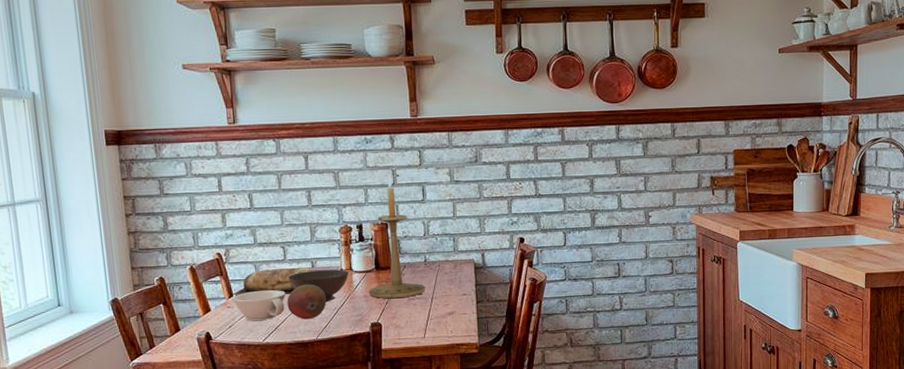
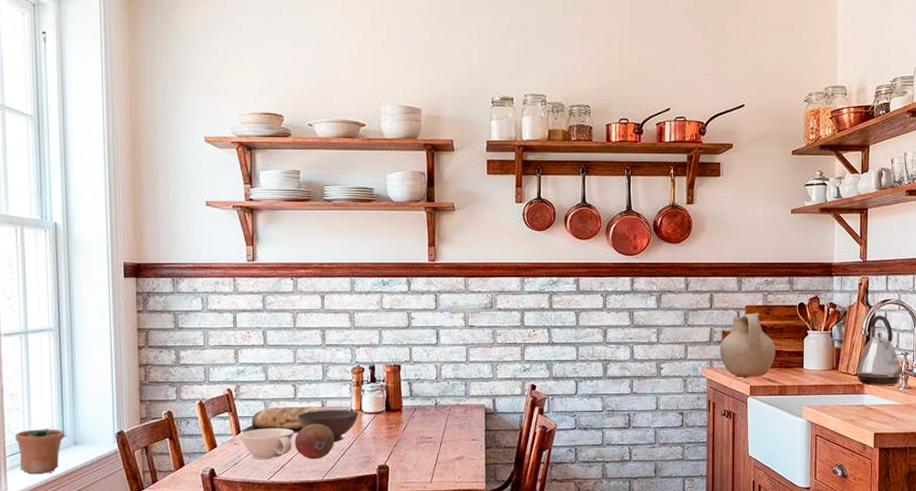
planter: none [11,299,60,344] -> present [14,429,64,474]
candlestick: present [368,174,426,299] -> none [377,317,435,442]
ceramic pitcher: none [708,156,765,222] -> present [719,313,776,377]
kettle: none [846,154,894,226] -> present [855,315,903,386]

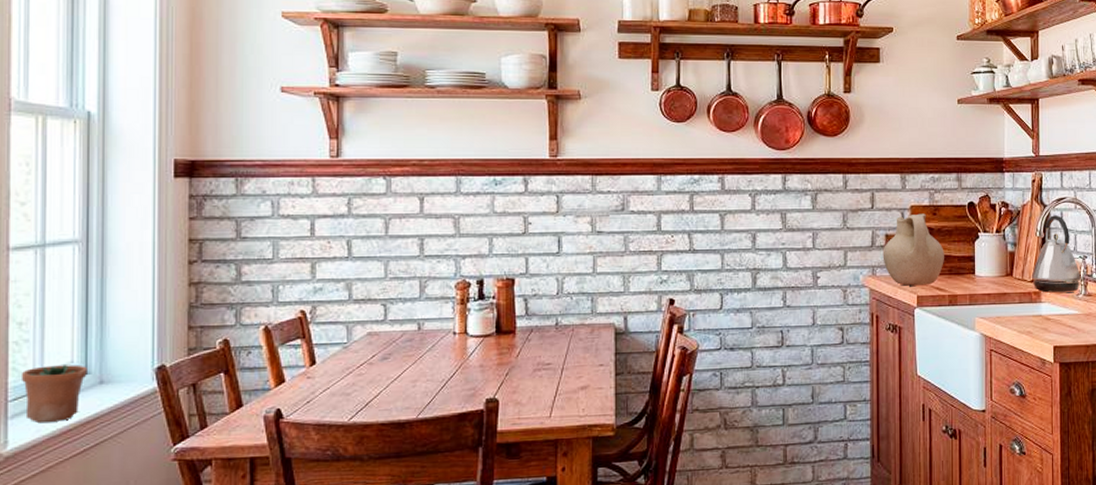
bread loaf: present [239,406,323,433] -> none [314,329,419,363]
cup: present [239,427,294,459] -> none [314,356,383,396]
fruit: present [294,423,334,459] -> none [383,350,433,394]
bowl: present [298,410,359,443] -> none [388,333,464,373]

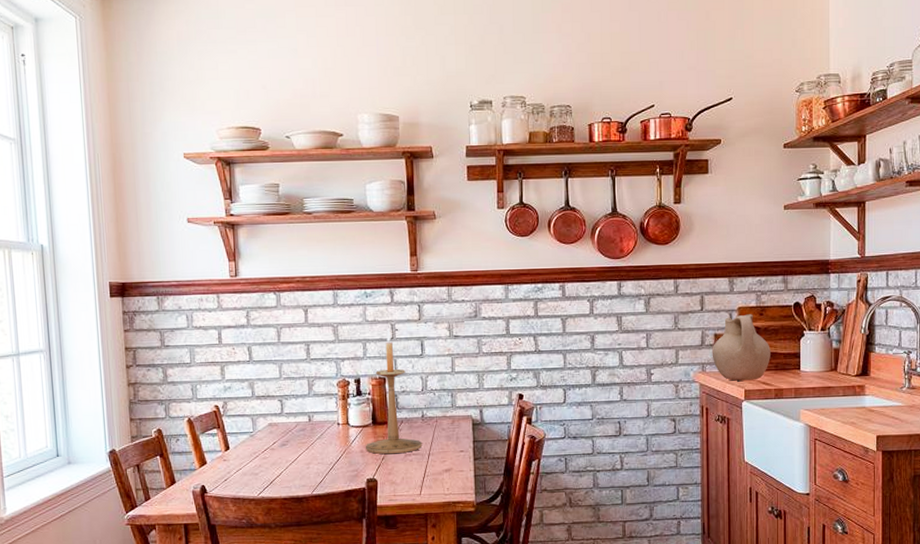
planter: present [20,364,87,423] -> none [11,449,59,494]
candlestick: none [485,222,555,370] -> present [365,328,423,455]
kettle: present [1031,215,1082,294] -> none [855,313,906,387]

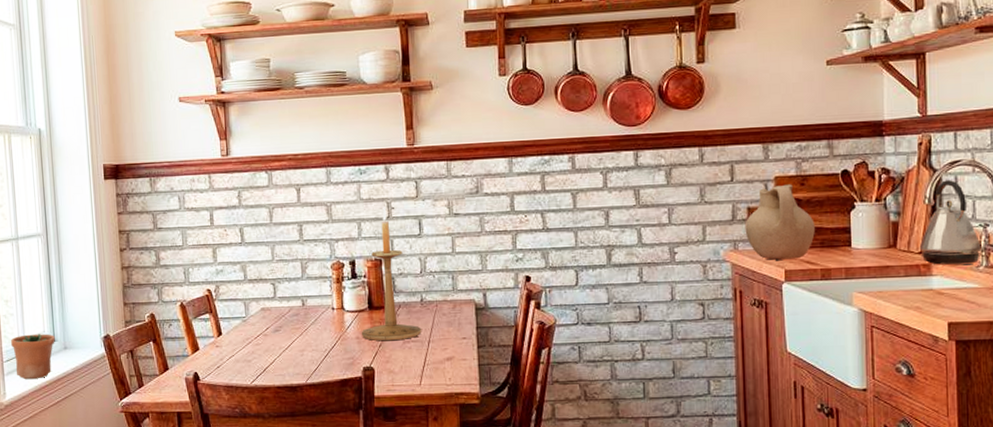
planter: none [11,449,59,494] -> present [10,334,55,379]
kettle: none [855,313,906,387] -> present [919,180,983,266]

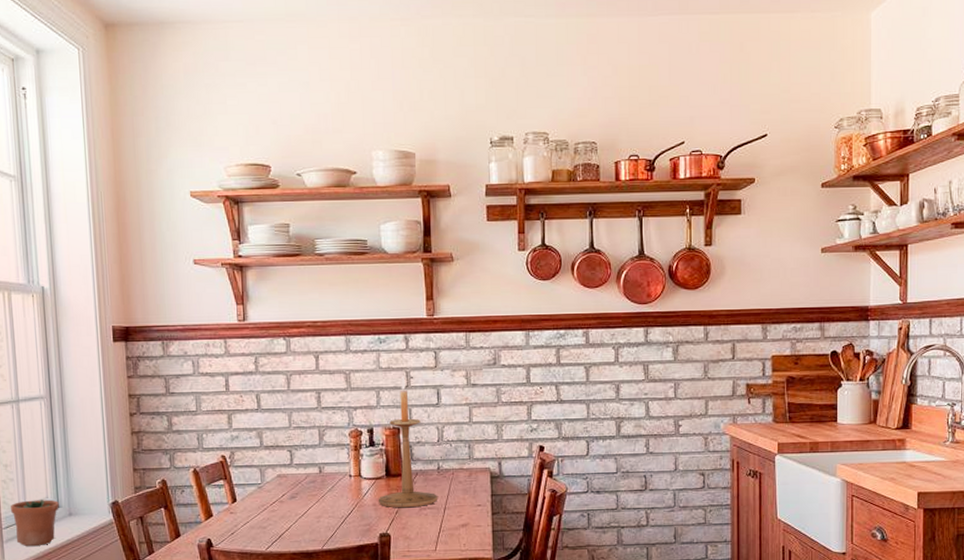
ceramic pitcher: present [745,184,815,260] -> none [743,363,806,434]
kettle: present [919,180,983,266] -> none [895,363,950,441]

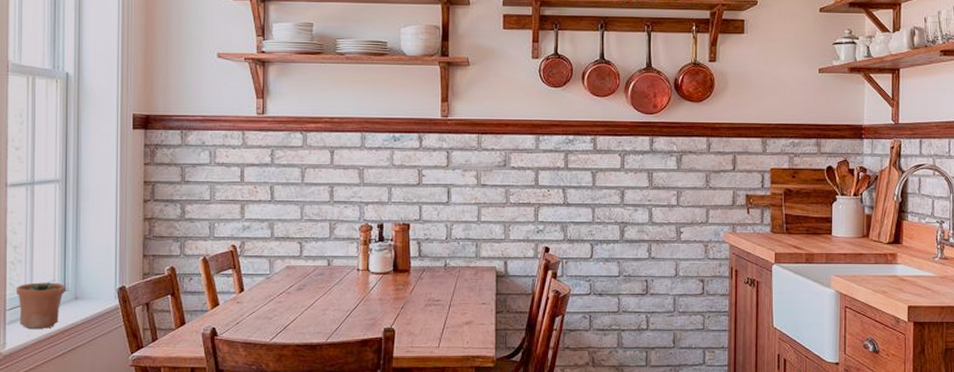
candlestick: present [378,376,438,508] -> none [384,174,444,304]

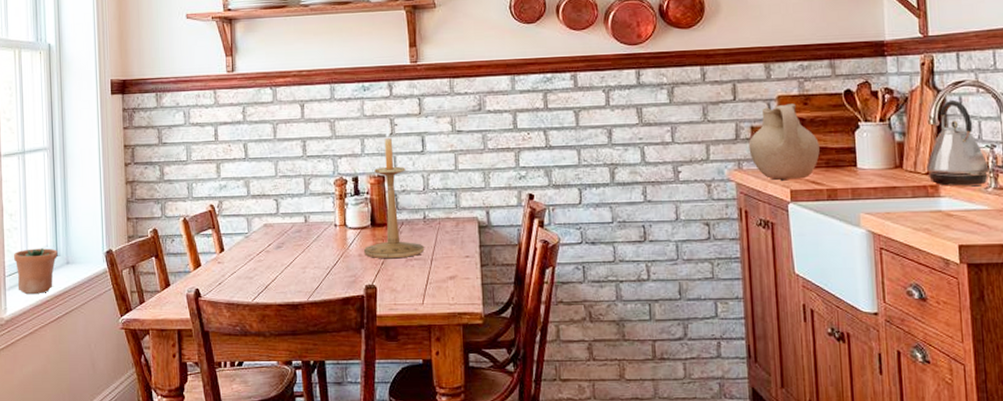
candlestick: none [384,174,444,304] -> present [363,123,425,259]
ceramic pitcher: none [743,176,802,243] -> present [748,103,820,180]
kettle: none [887,181,939,256] -> present [925,100,991,187]

